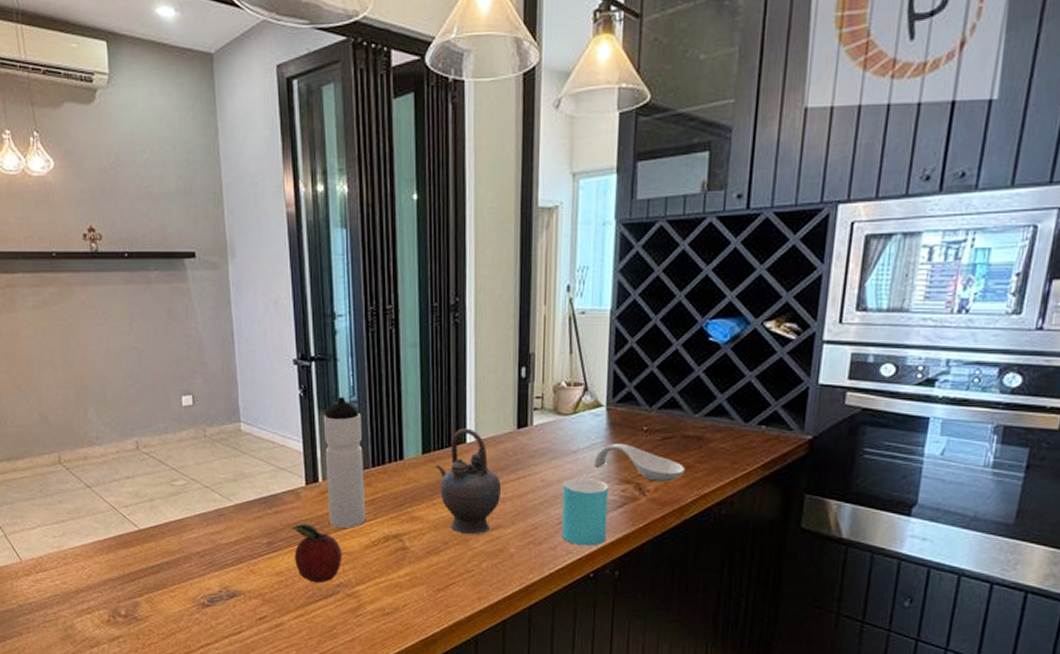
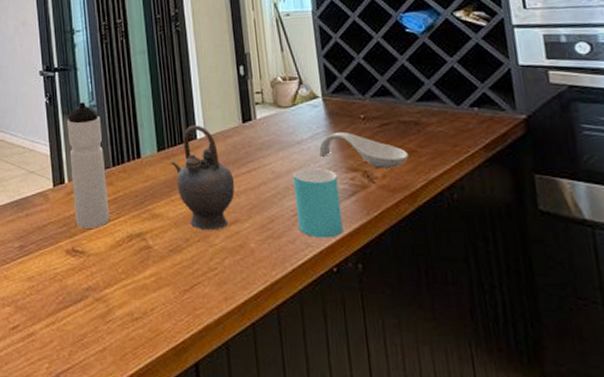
fruit: present [292,524,342,583] -> none [41,226,89,288]

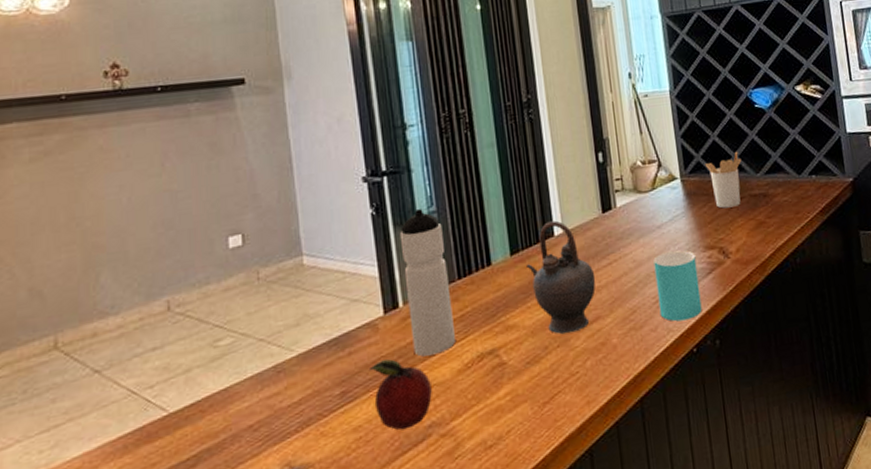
fruit: none [41,226,89,288] -> present [370,359,432,431]
spoon rest: present [319,131,409,169] -> none [678,210,759,243]
utensil holder: none [348,75,390,132] -> present [704,151,742,209]

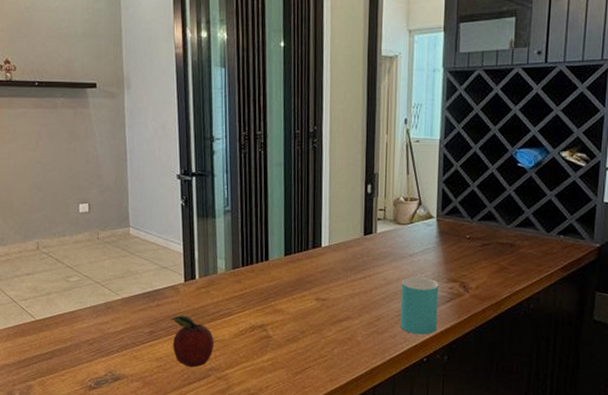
water bottle: present [399,209,455,357] -> none [201,207,235,319]
teapot: present [526,220,596,334] -> none [296,234,351,325]
utensil holder: present [704,151,742,209] -> none [460,202,496,250]

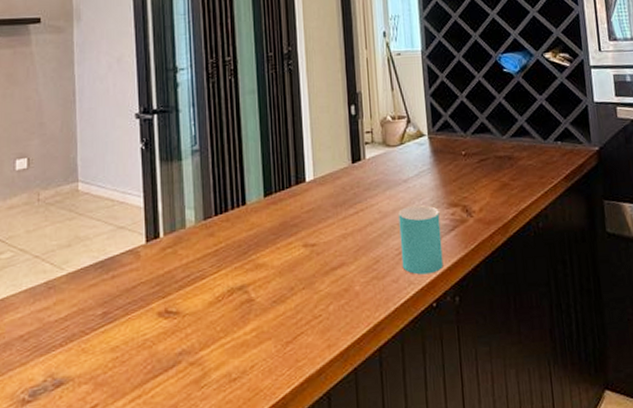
fruit: present [171,315,214,368] -> none [130,286,184,355]

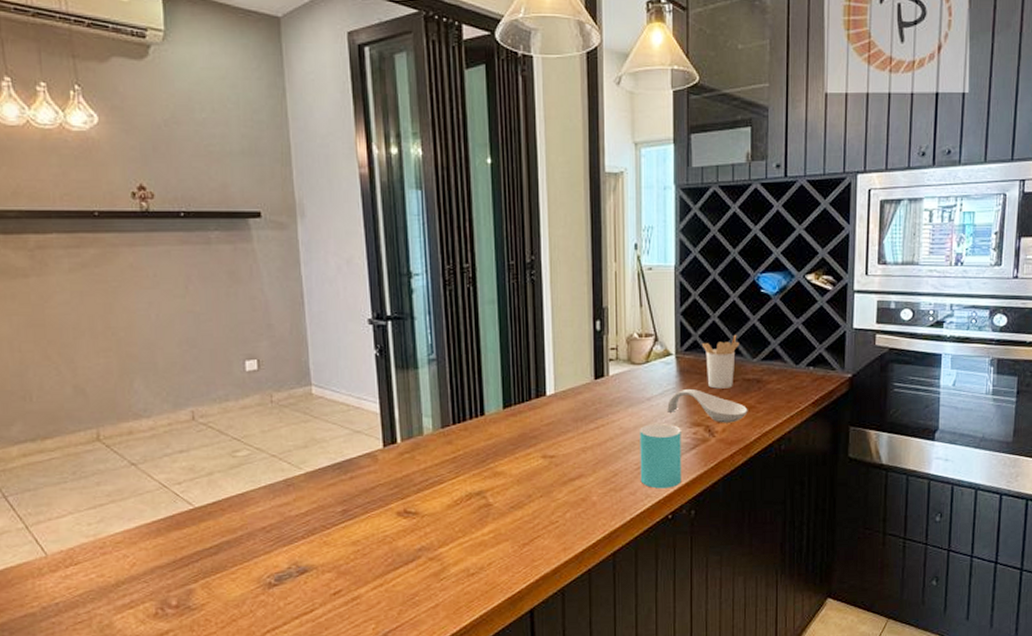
spoon rest: none [424,168,503,203] -> present [667,388,748,423]
utensil holder: none [452,113,489,168] -> present [701,334,740,389]

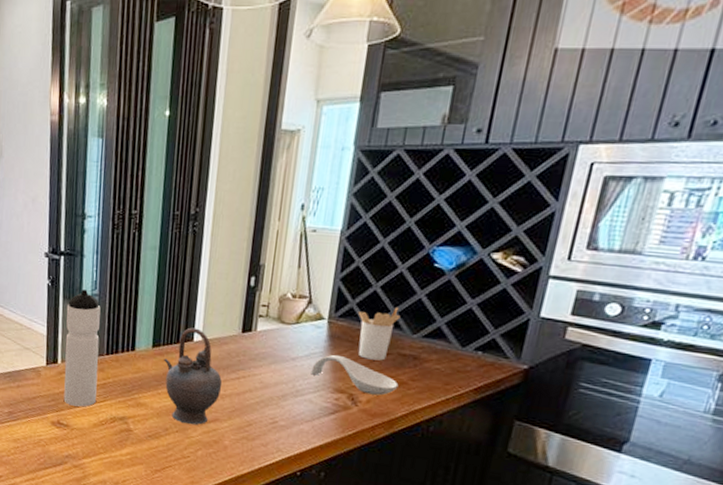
water bottle: none [400,356,447,489] -> present [63,289,101,407]
teapot: none [517,381,582,486] -> present [164,327,223,425]
cup: present [640,424,682,489] -> none [273,383,323,447]

